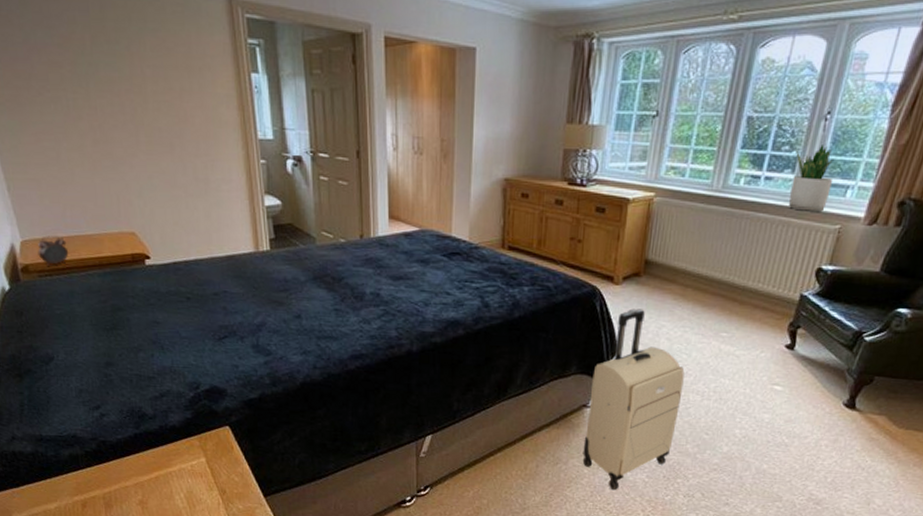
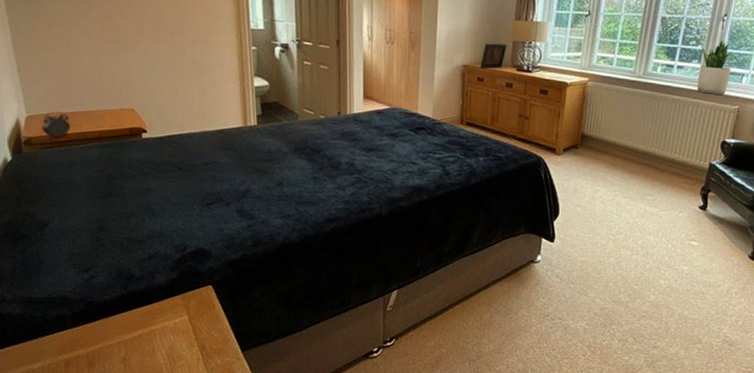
picture frame: none [525,152,557,183] -> present [480,43,508,69]
suitcase: present [582,308,685,491] -> none [530,176,617,338]

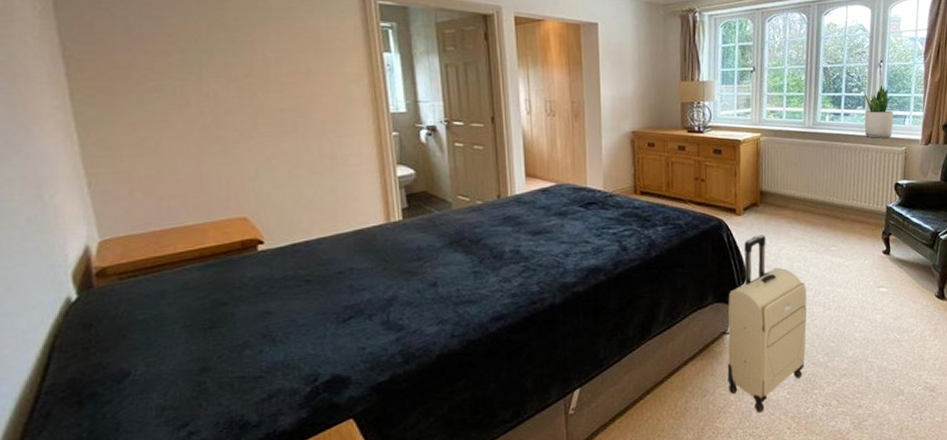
alarm clock: present [41,111,71,139] -> none [120,231,162,266]
picture frame: present [480,43,508,69] -> none [649,106,676,134]
suitcase: none [530,176,617,338] -> present [727,235,807,413]

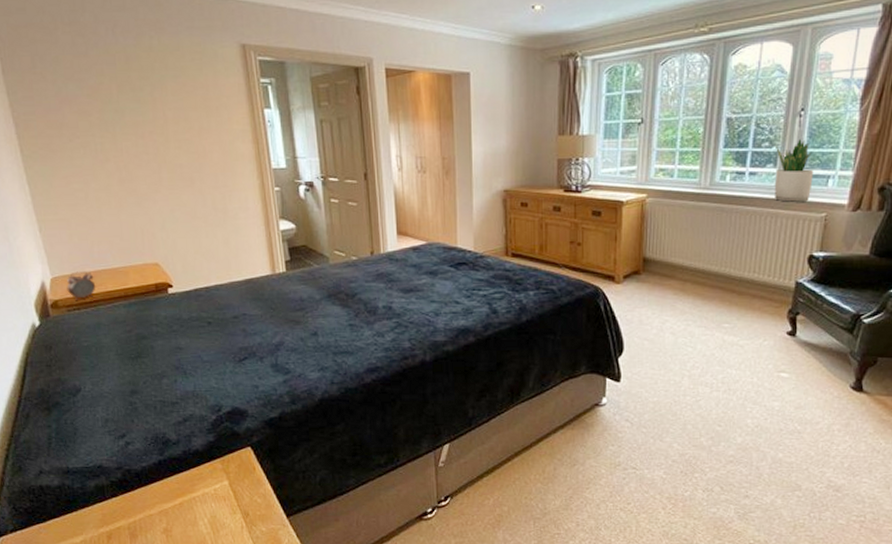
alarm clock: none [120,231,162,266] -> present [66,271,96,300]
suitcase: present [727,235,807,413] -> none [599,305,691,490]

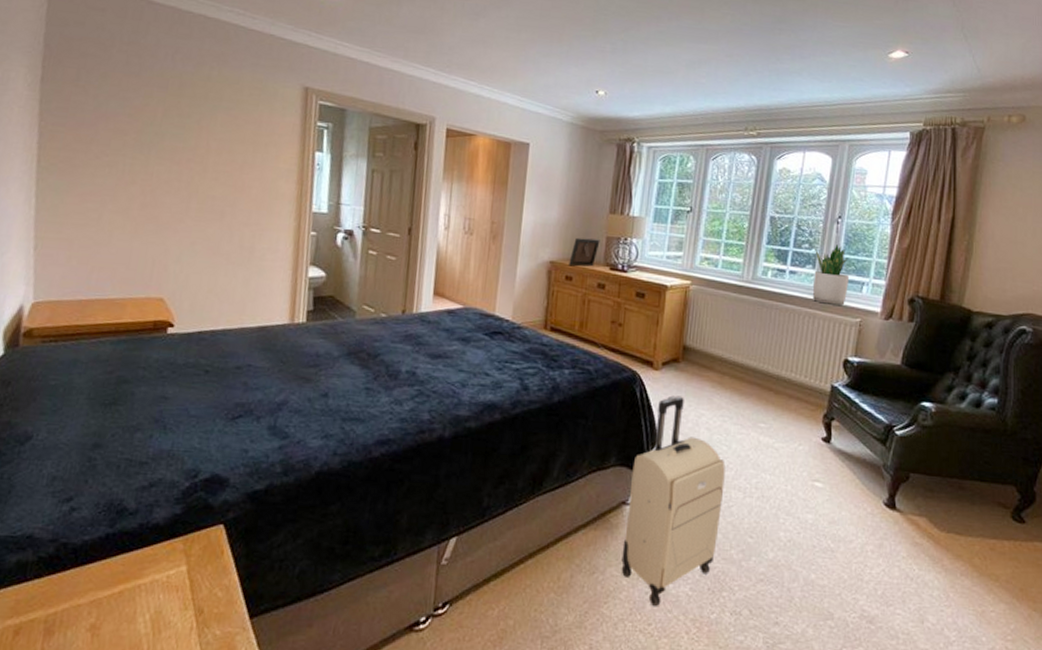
alarm clock: present [66,271,96,300] -> none [47,298,84,331]
picture frame: none [523,163,552,193] -> present [569,237,600,267]
suitcase: none [599,305,691,490] -> present [621,395,725,607]

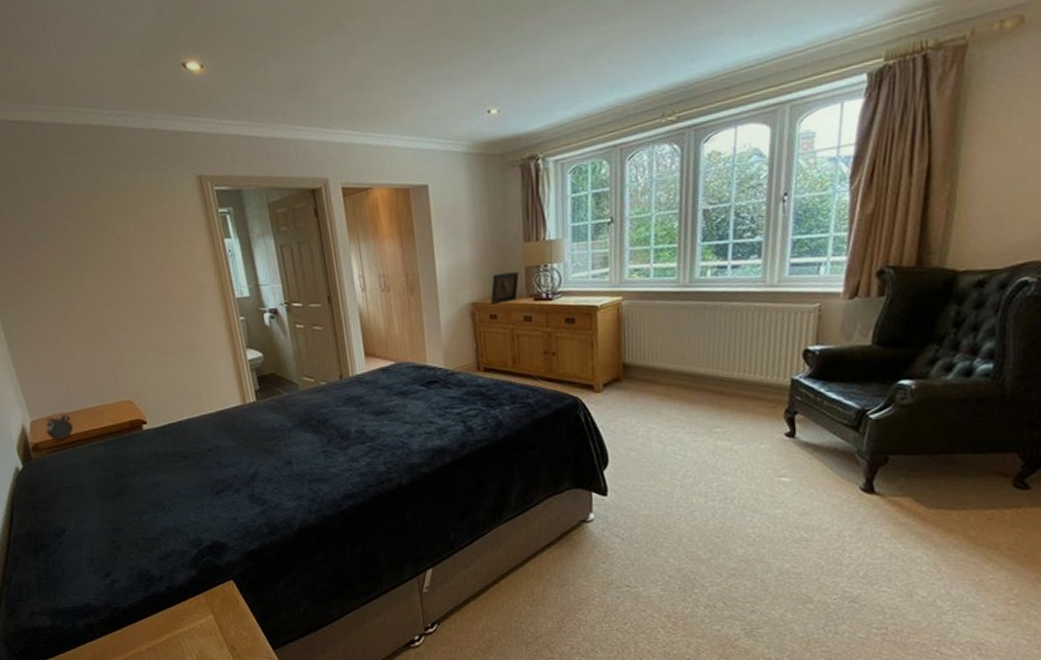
alarm clock: none [47,298,84,331] -> present [45,413,74,442]
suitcase: present [621,395,725,607] -> none [587,414,684,609]
planter: present [813,245,849,305] -> none [757,226,803,294]

